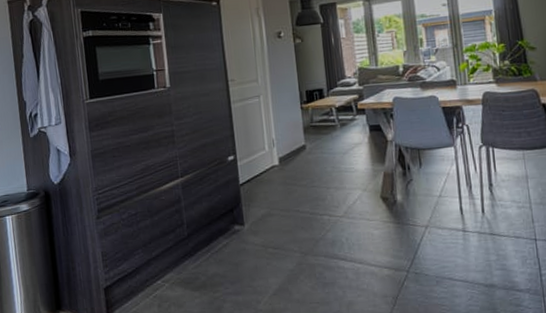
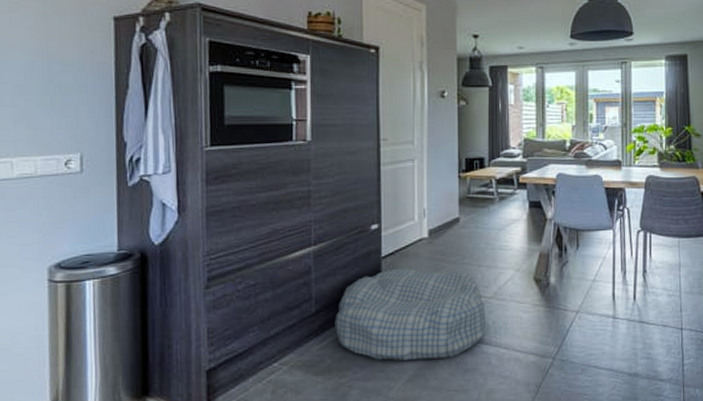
dog bed: none [205,193,340,276] -> present [335,268,486,360]

